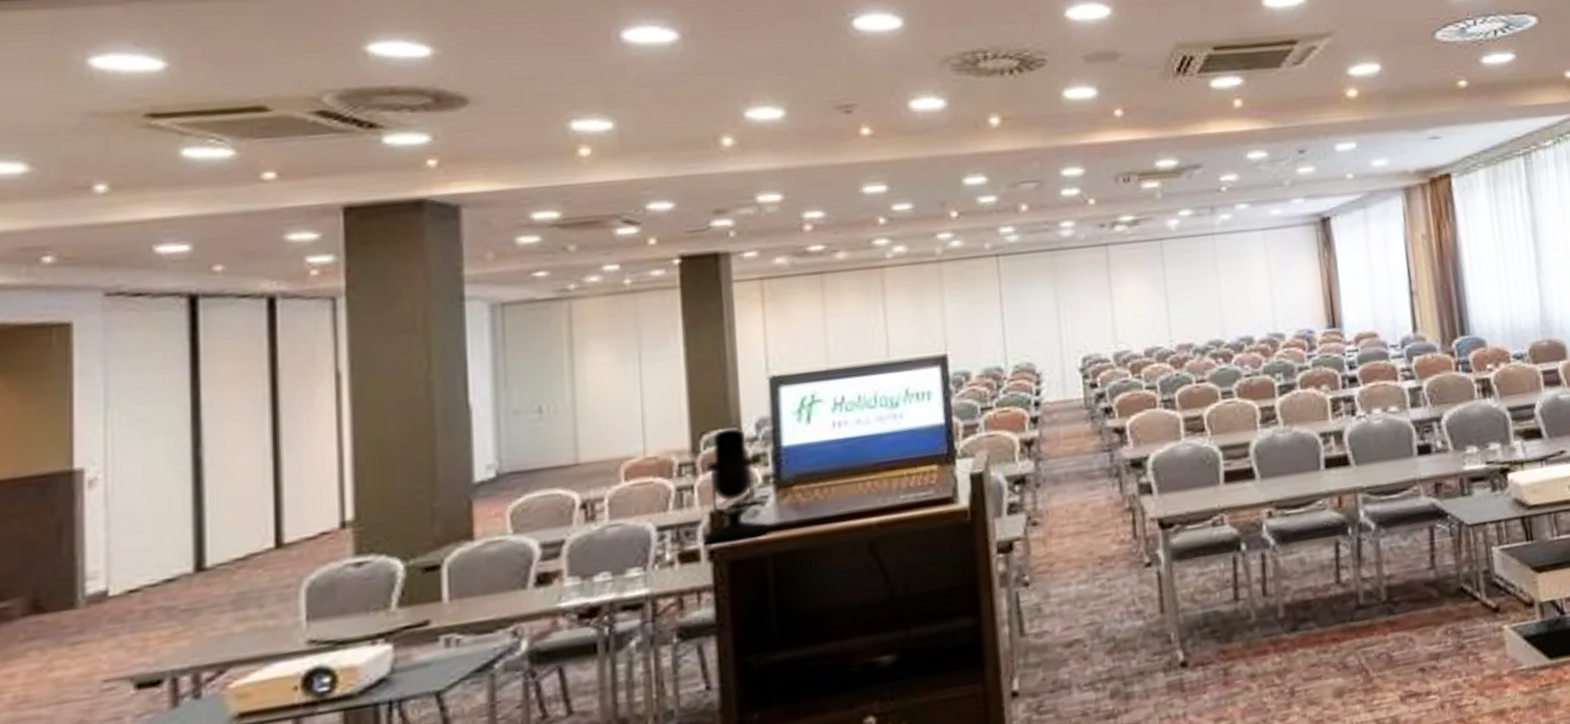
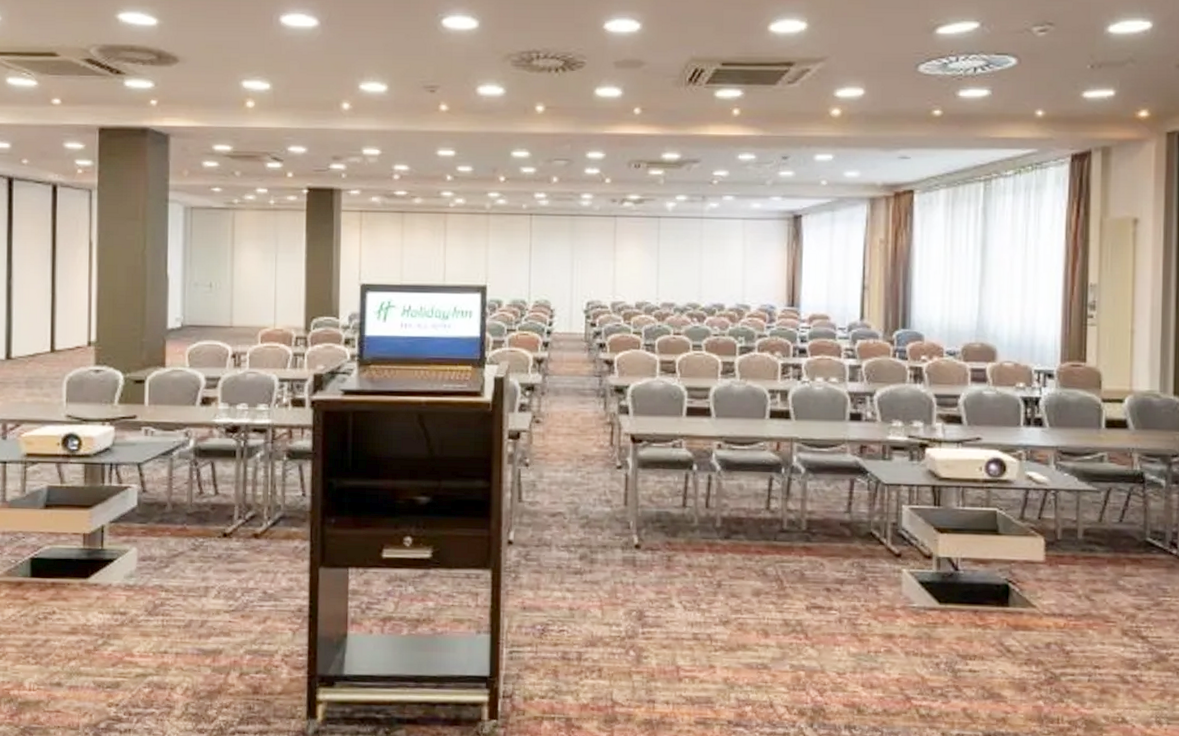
microphone: present [703,428,768,545] -> none [308,317,351,398]

